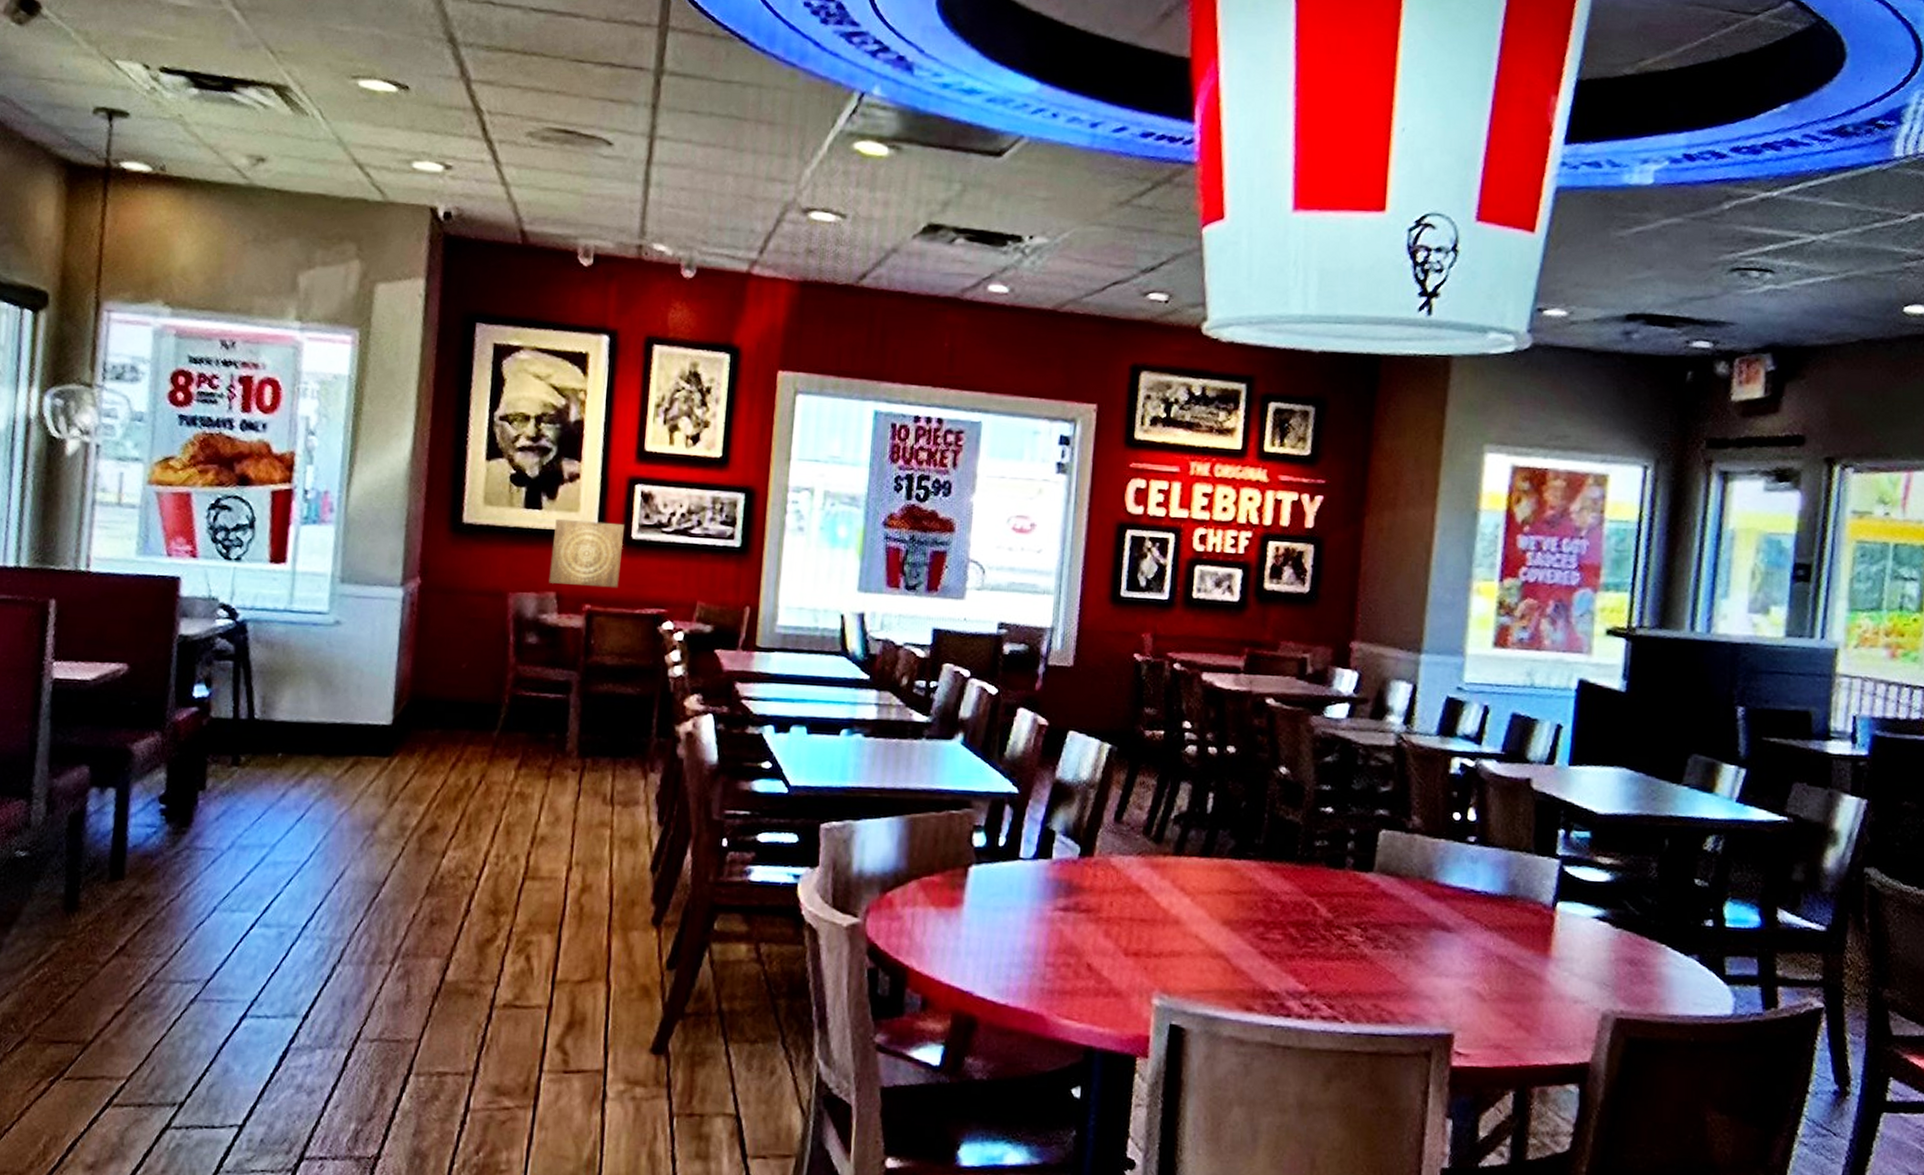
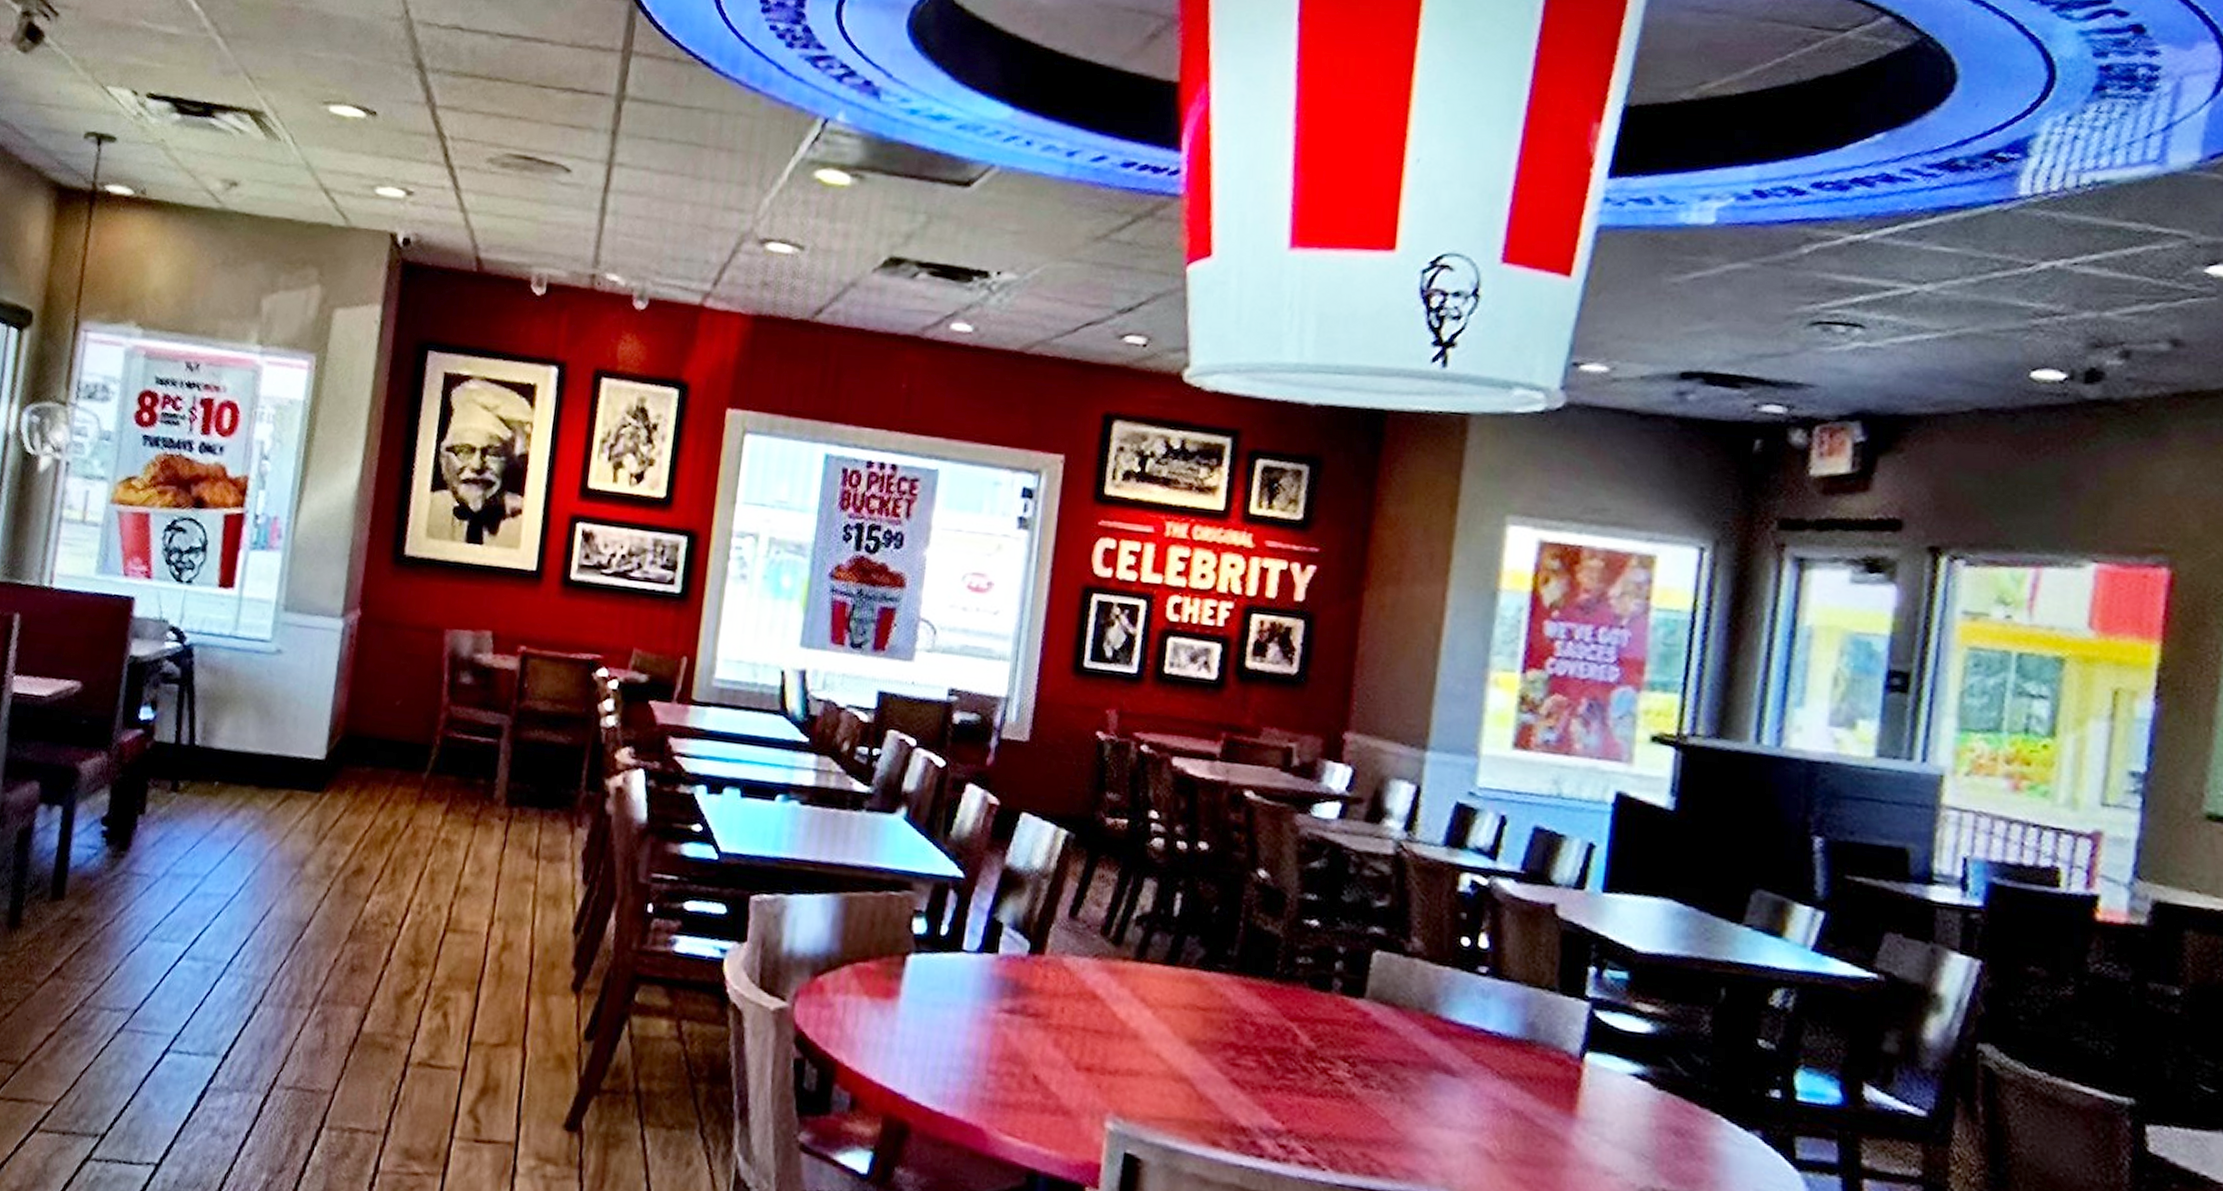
wall art: present [548,518,624,588] -> none [485,554,564,630]

